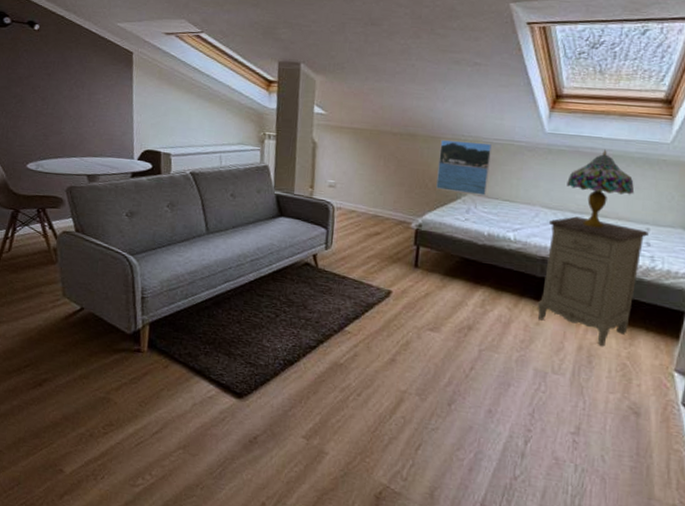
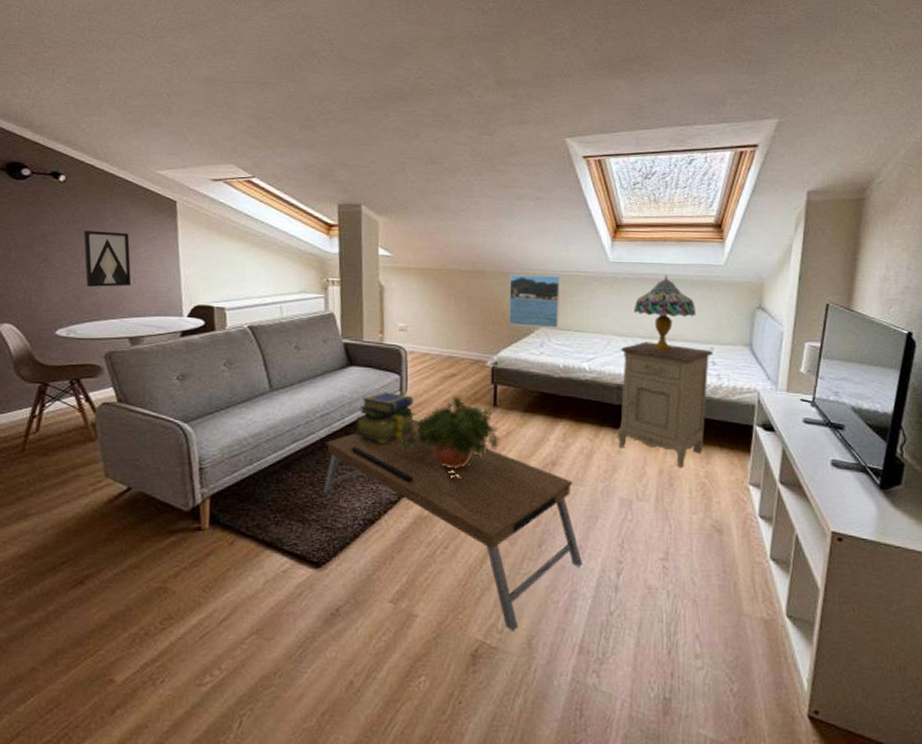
wall art: none [52,76,91,129] -> present [83,230,132,287]
coffee table: none [249,272,491,481] -> present [323,419,582,631]
stack of books: none [281,243,339,292] -> present [355,392,416,444]
potted plant: none [321,253,419,332] -> present [399,396,501,480]

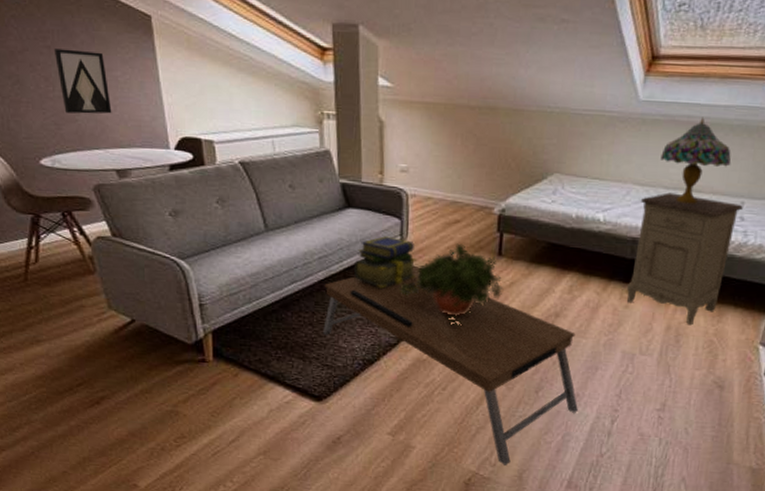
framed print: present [509,274,559,328] -> none [520,112,581,174]

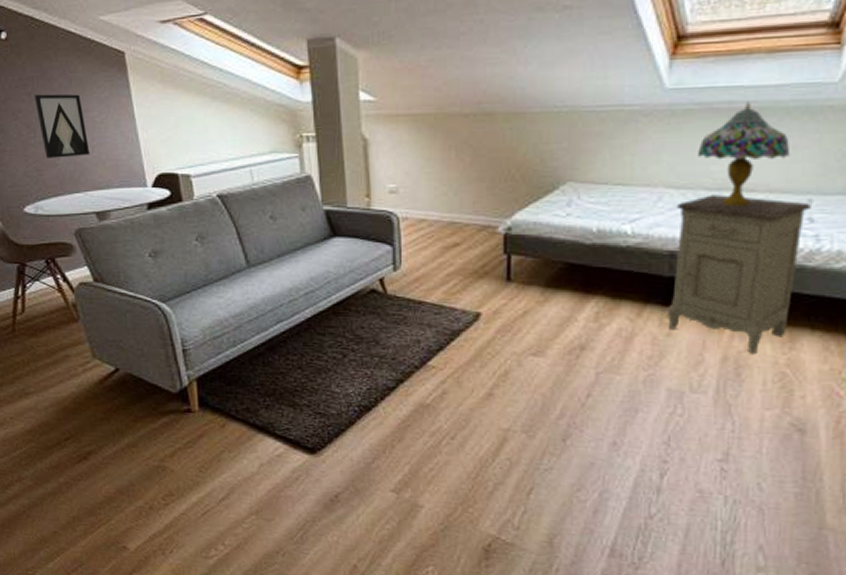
coffee table: present [323,265,578,466] -> none [312,297,616,529]
stack of books: present [354,236,416,289] -> none [344,266,412,325]
potted plant: present [398,243,504,326] -> none [394,269,516,365]

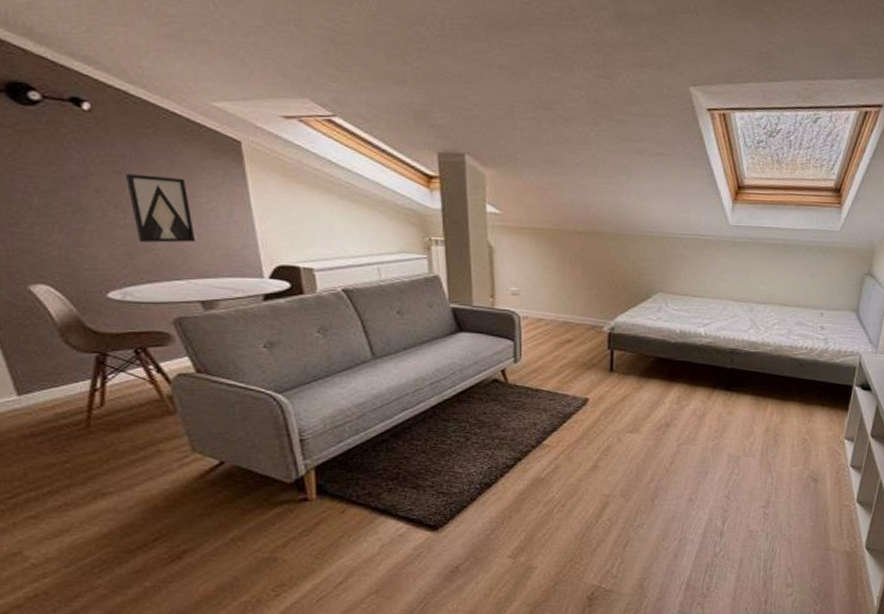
nightstand: present [668,194,811,355] -> none [729,307,822,426]
table lamp: present [698,101,791,206] -> none [751,239,810,316]

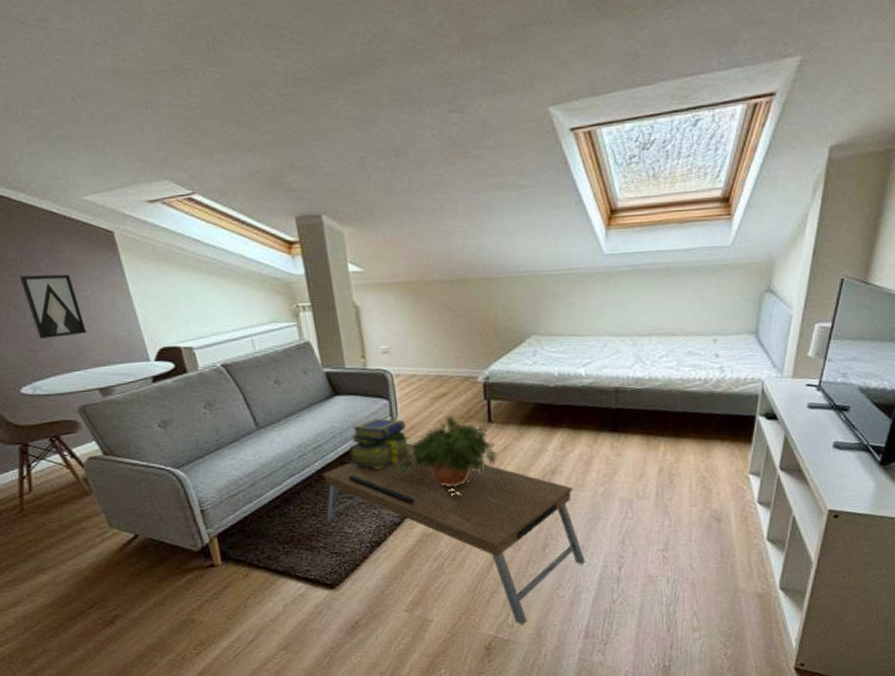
coffee table: none [437,385,692,576] -> present [322,443,585,625]
stack of books: none [468,358,531,411] -> present [349,418,411,470]
potted plant: none [514,362,617,443] -> present [396,416,498,497]

